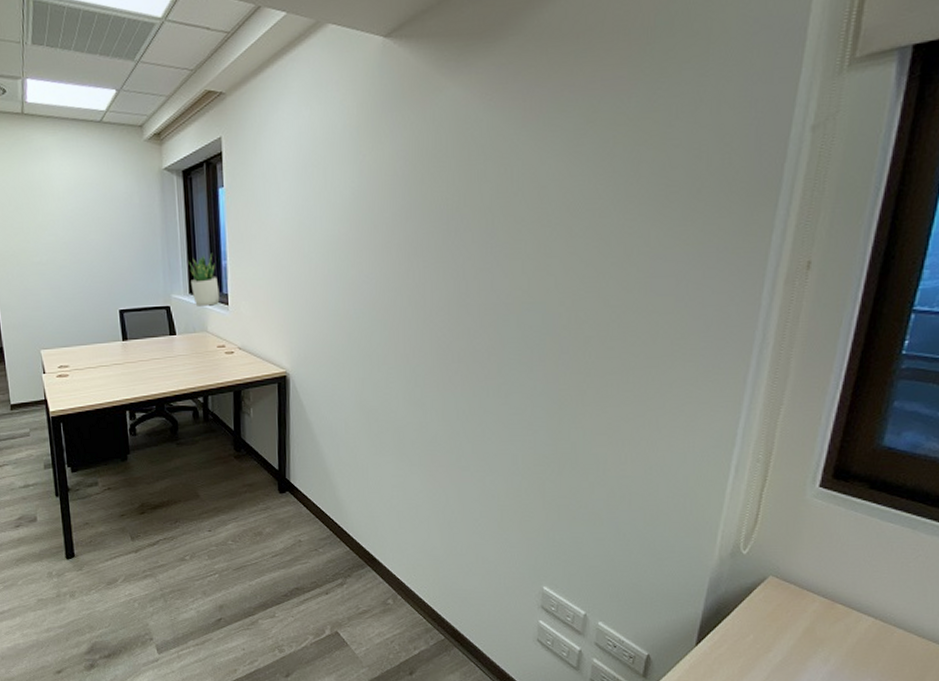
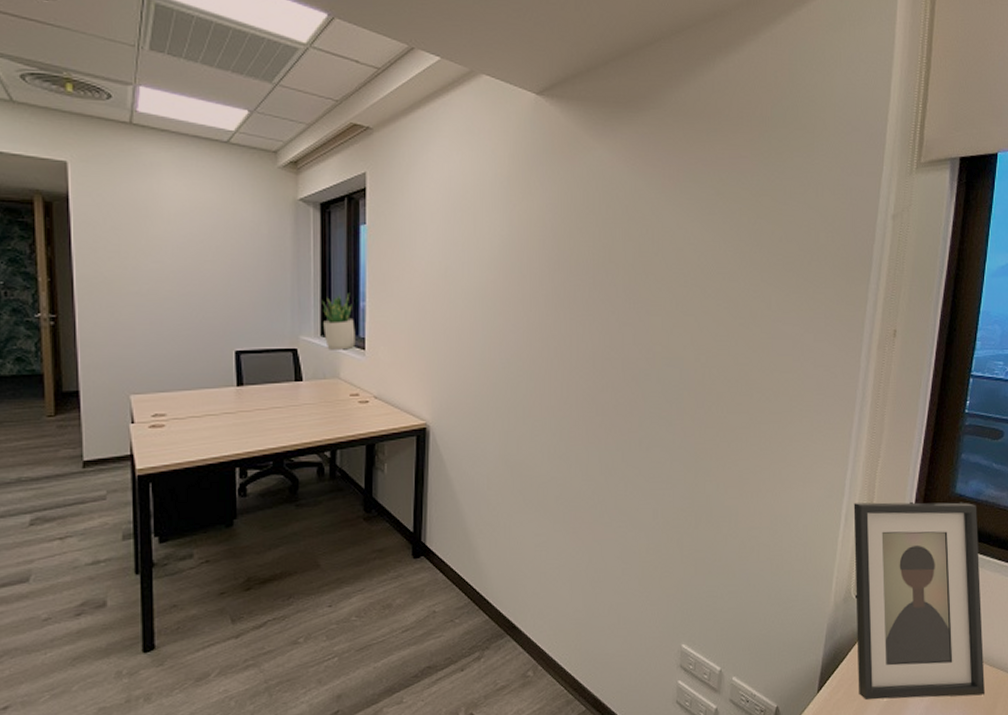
picture frame: none [744,453,912,666] -> present [853,501,985,701]

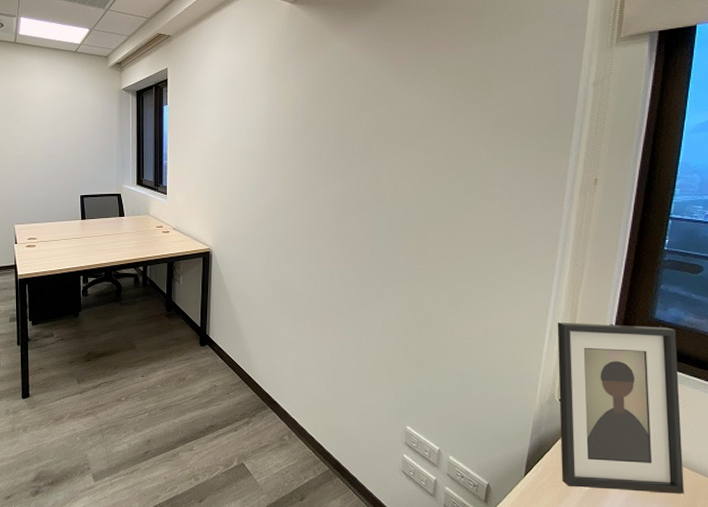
planter: present [322,292,356,350] -> none [137,154,160,195]

